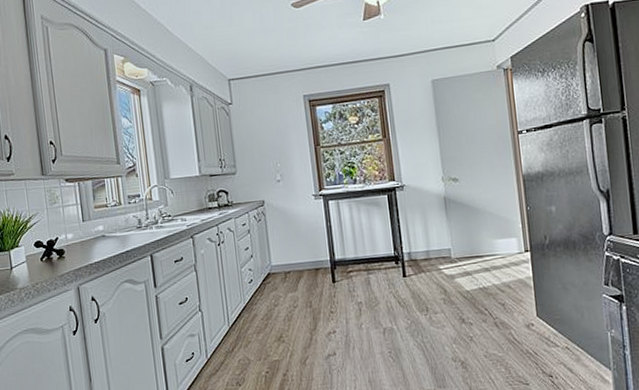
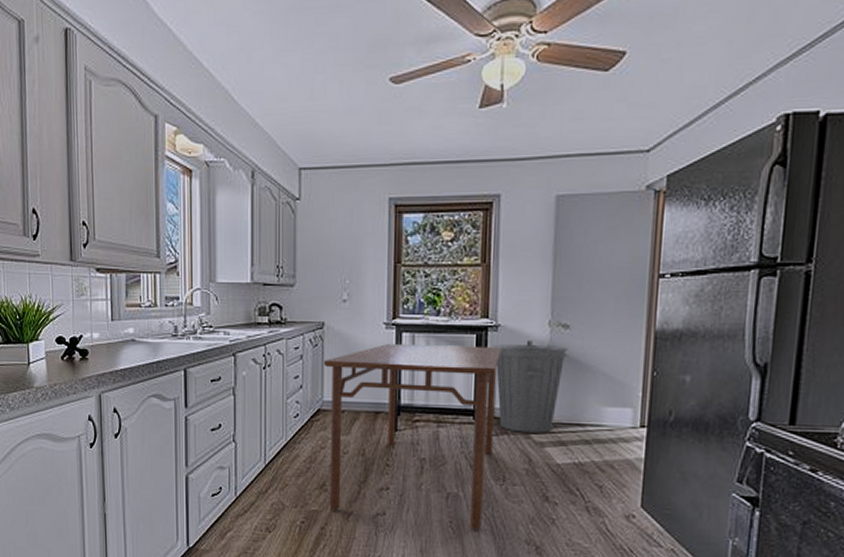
dining table: none [267,202,415,357] -> present [323,343,502,530]
trash can: none [401,194,461,270] -> present [492,340,568,433]

